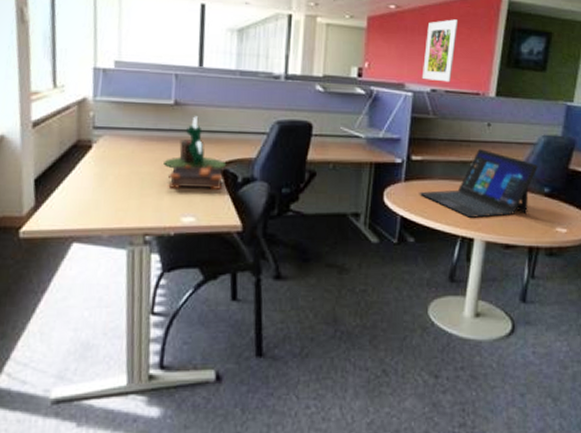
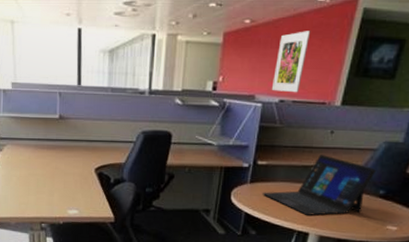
plant pot: present [164,116,227,169] -> none [53,128,102,172]
bible: present [167,165,222,190] -> none [56,168,98,188]

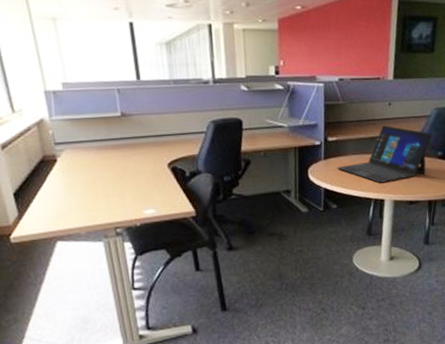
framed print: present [271,31,311,93] -> none [330,13,357,71]

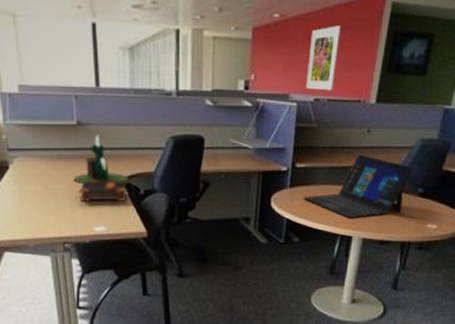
plant pot: none [121,124,175,171] -> present [73,135,129,183]
bible: none [126,165,173,189] -> present [78,181,126,203]
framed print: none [330,13,357,71] -> present [305,25,342,91]

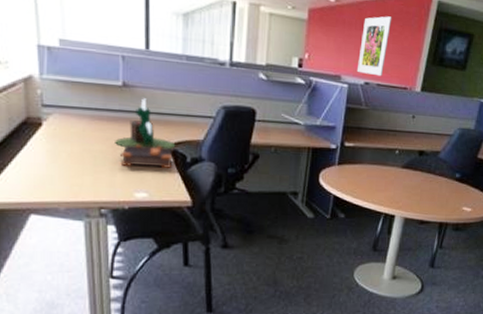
laptop: present [303,155,413,218] -> none [350,138,452,198]

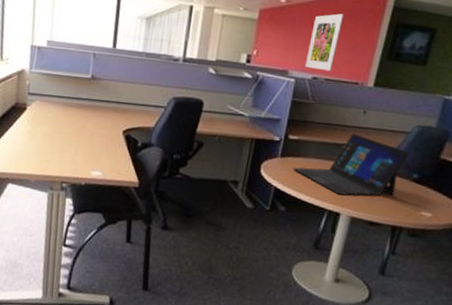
plant pot: present [115,98,176,150] -> none [80,89,130,134]
bible: present [119,144,172,168] -> none [82,128,126,151]
laptop: none [350,138,452,198] -> present [293,134,409,196]

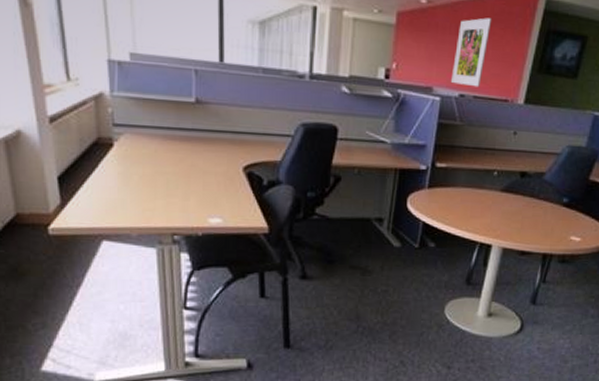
laptop: present [293,134,409,196] -> none [442,158,559,226]

